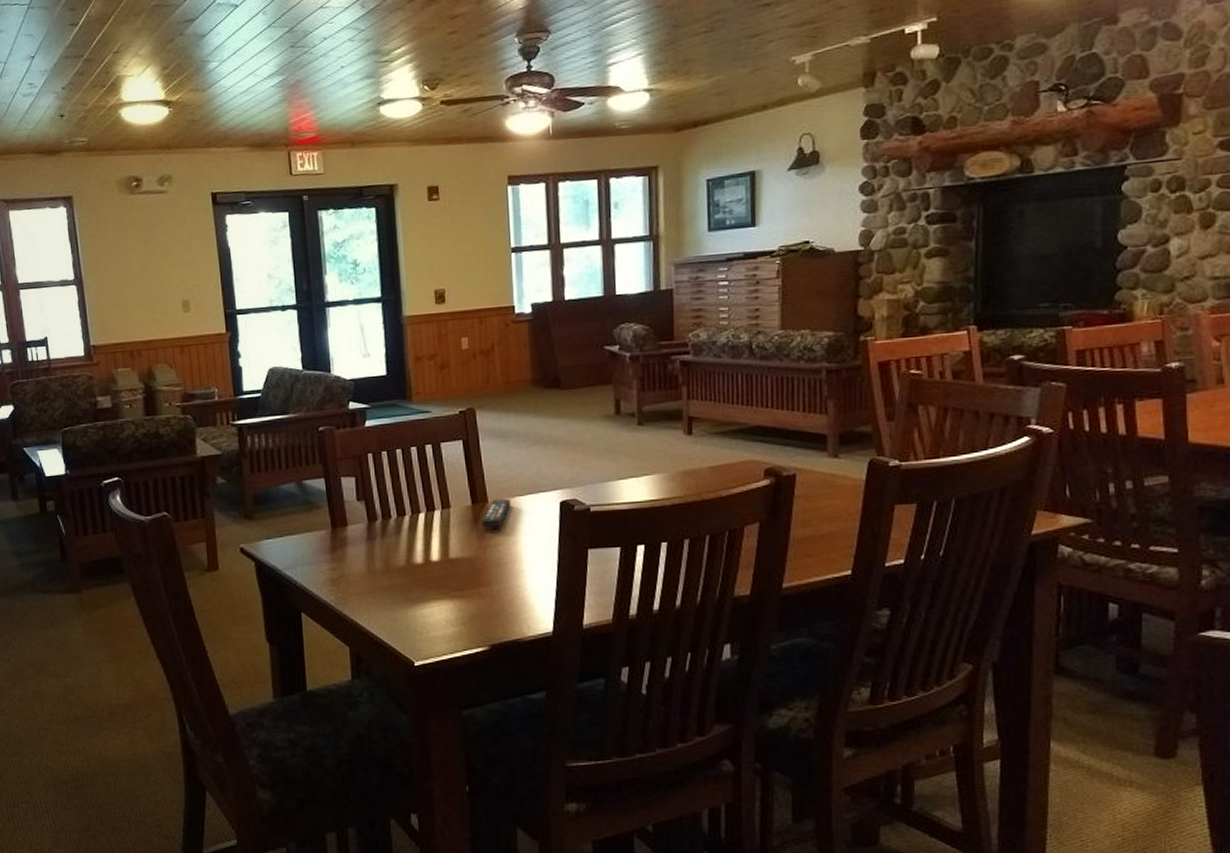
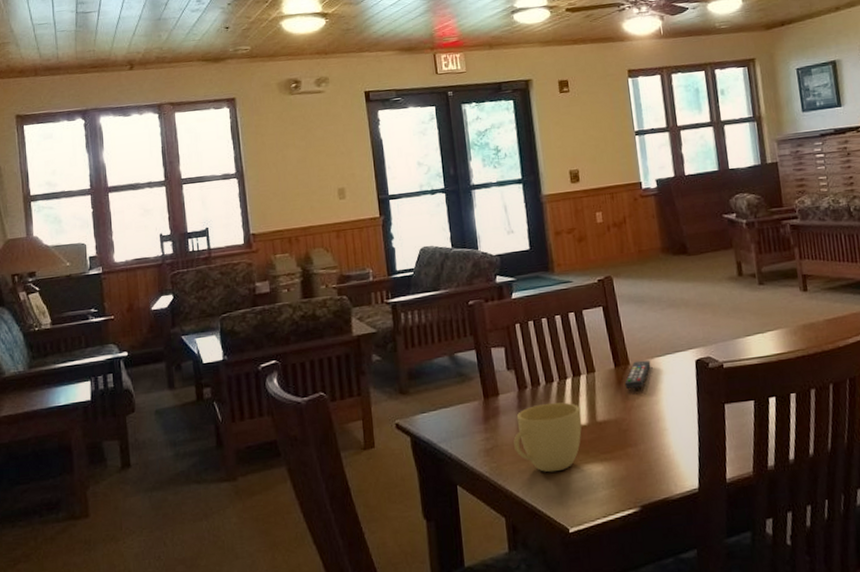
cup: none [361,537,433,606] -> present [514,402,582,473]

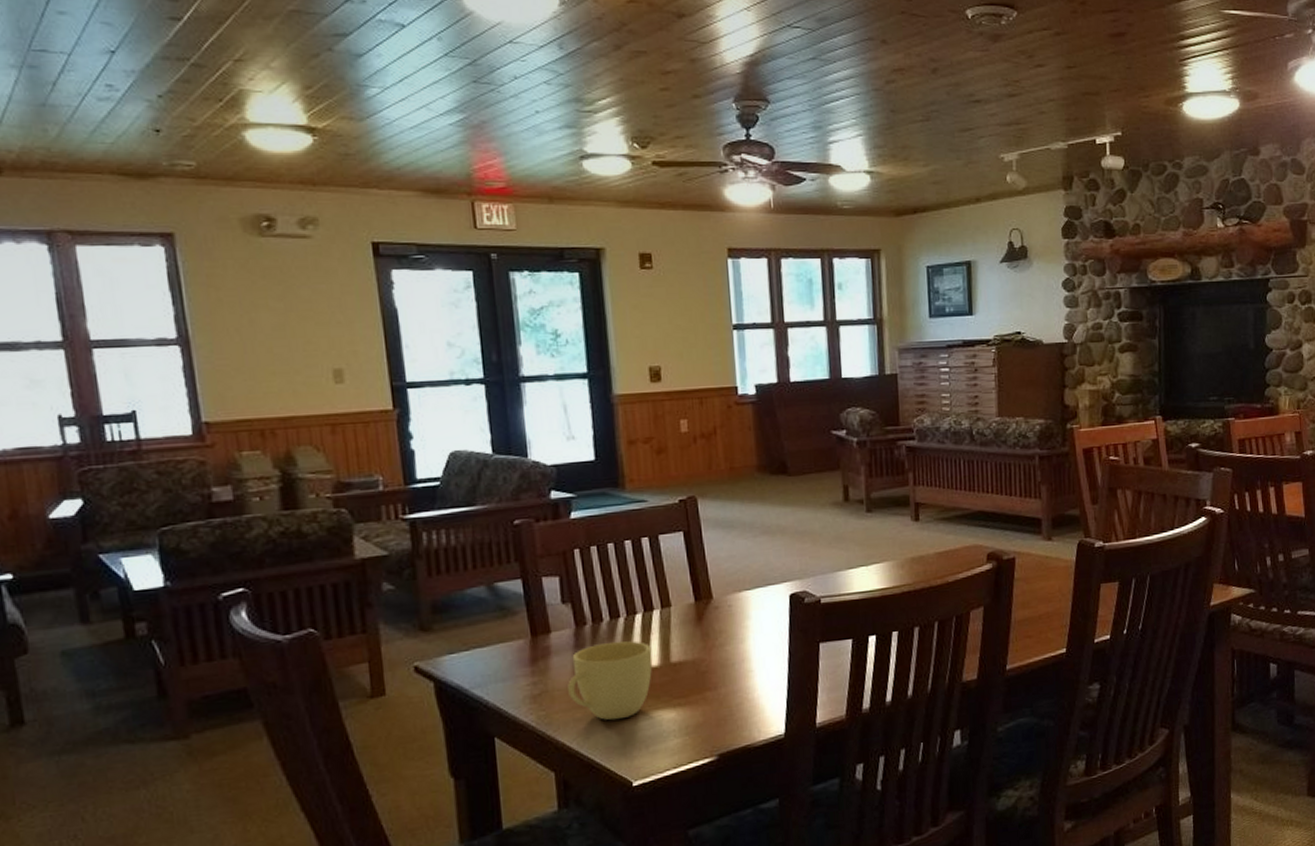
remote control: present [624,360,651,389] -> none [706,593,738,626]

